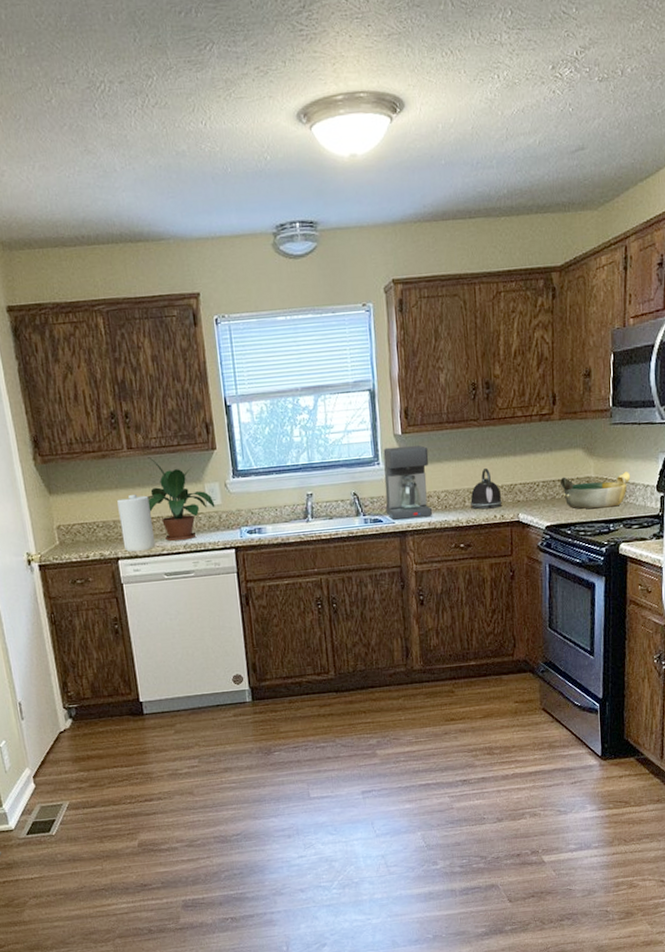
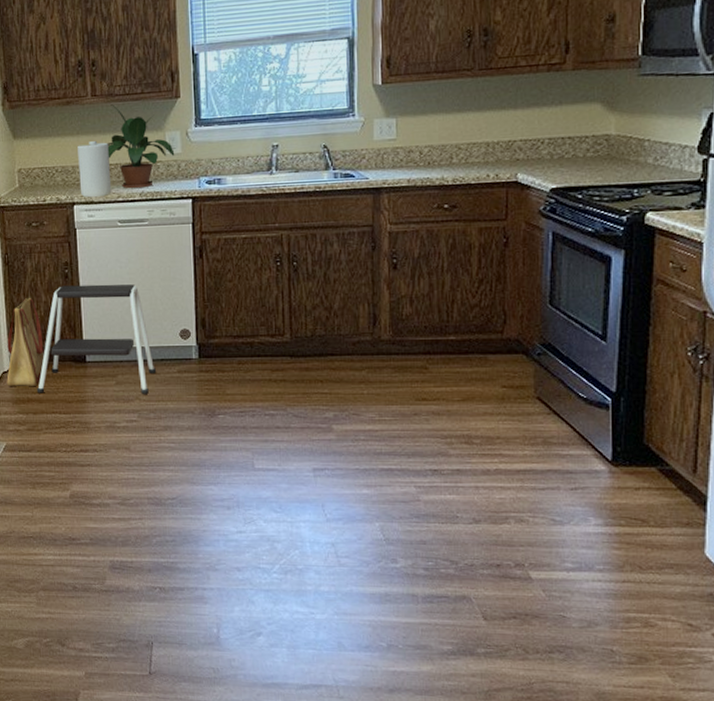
shopping bag: none [61,655,107,746] -> present [7,297,49,386]
step stool: none [95,635,212,750] -> present [36,284,156,395]
coffee maker: present [383,444,432,520] -> none [359,95,412,175]
kettle: present [470,468,502,510] -> none [459,122,497,168]
cooking pot: present [560,472,631,509] -> none [571,130,663,171]

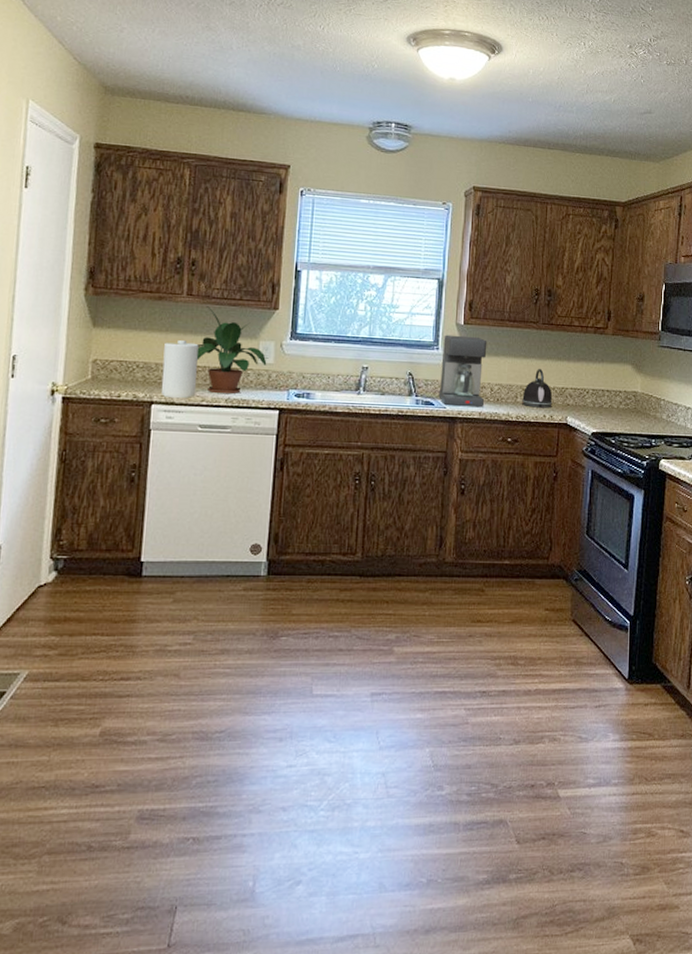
shopping bag: present [7,297,49,386] -> none [41,500,97,603]
step stool: present [36,284,156,395] -> none [77,490,219,615]
coffee maker: none [359,95,412,175] -> present [438,334,487,408]
kettle: none [459,122,497,168] -> present [522,369,553,408]

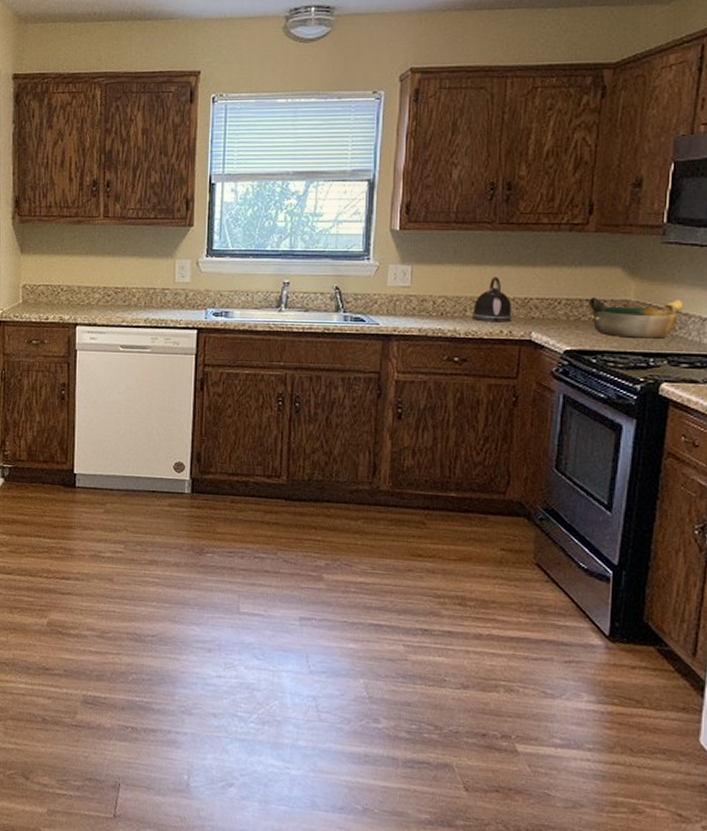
paper towel holder: present [161,340,199,399] -> none [84,263,117,320]
potted plant: present [196,306,267,394] -> none [115,227,184,315]
coffee maker: present [438,334,487,408] -> none [370,242,429,323]
cooking pot: none [609,388,674,423] -> present [589,297,684,339]

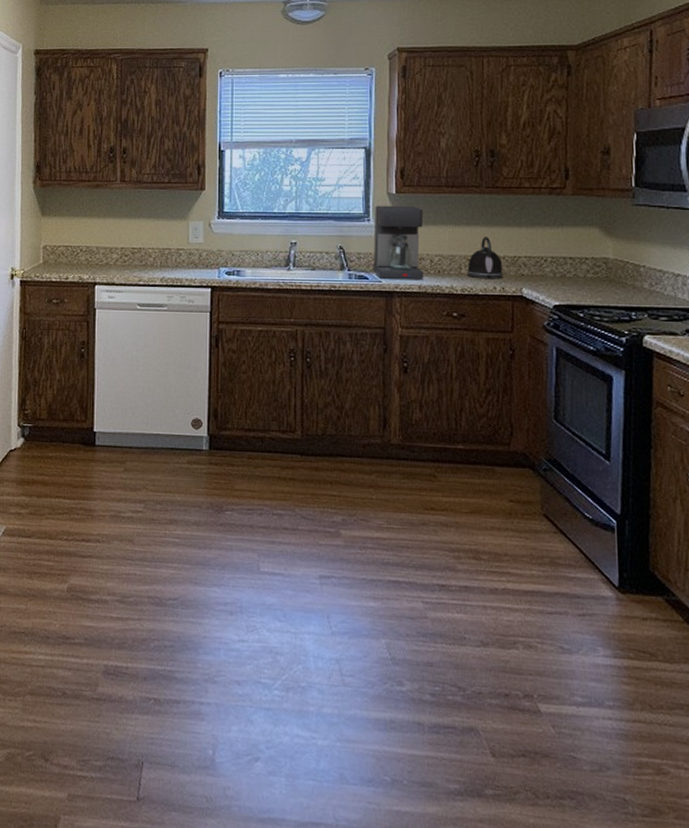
coffee maker: none [370,242,429,323] -> present [372,205,424,281]
cooking pot: present [589,297,684,339] -> none [572,255,658,294]

